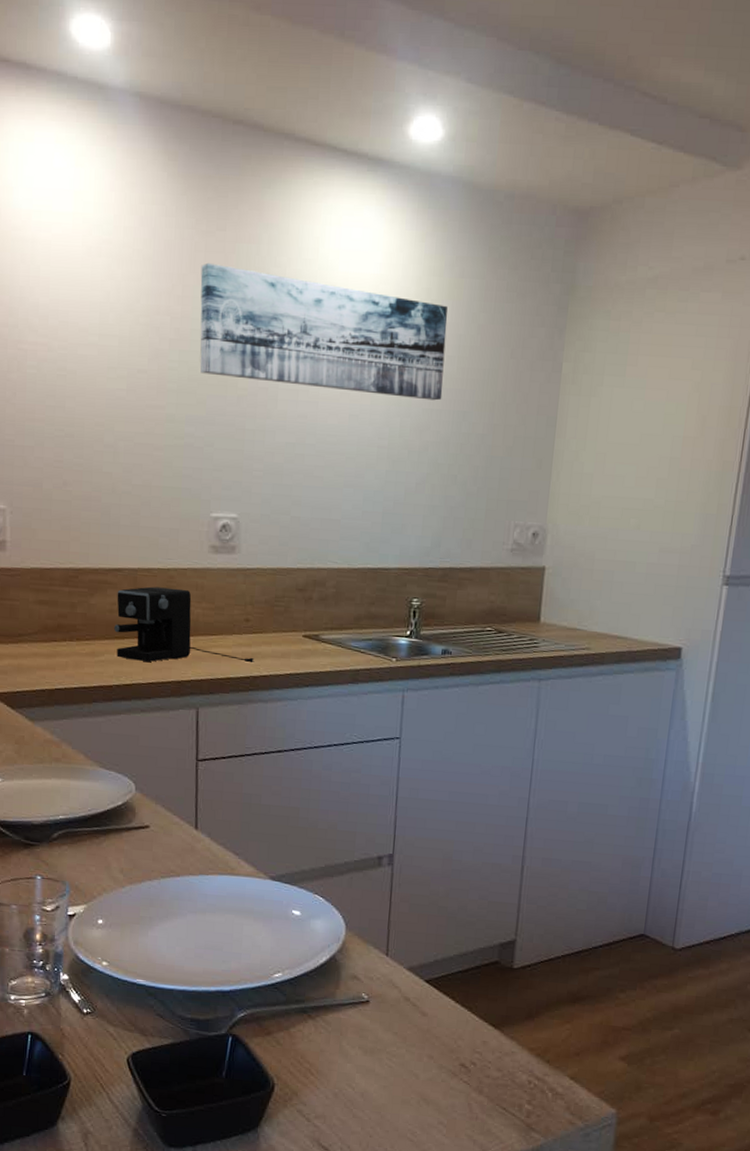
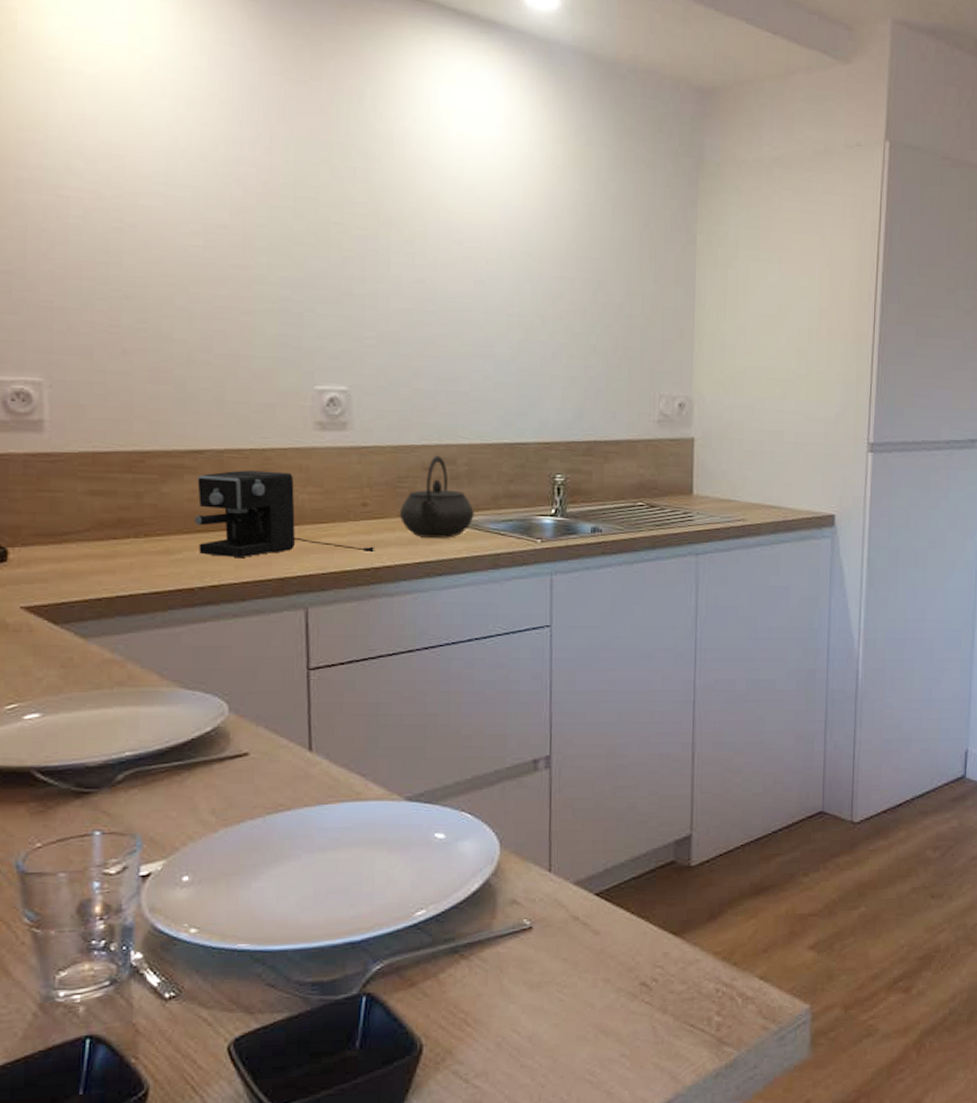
wall art: present [200,262,448,401] -> none [292,113,576,269]
kettle: none [275,578,339,653] -> present [399,455,474,538]

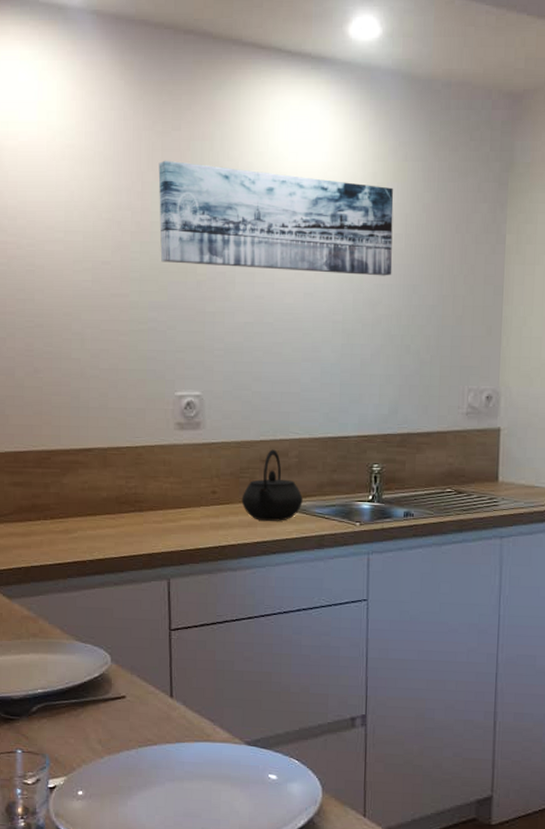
coffee maker: present [195,470,376,559] -> none [86,464,223,537]
wall art: none [292,113,576,269] -> present [158,160,394,276]

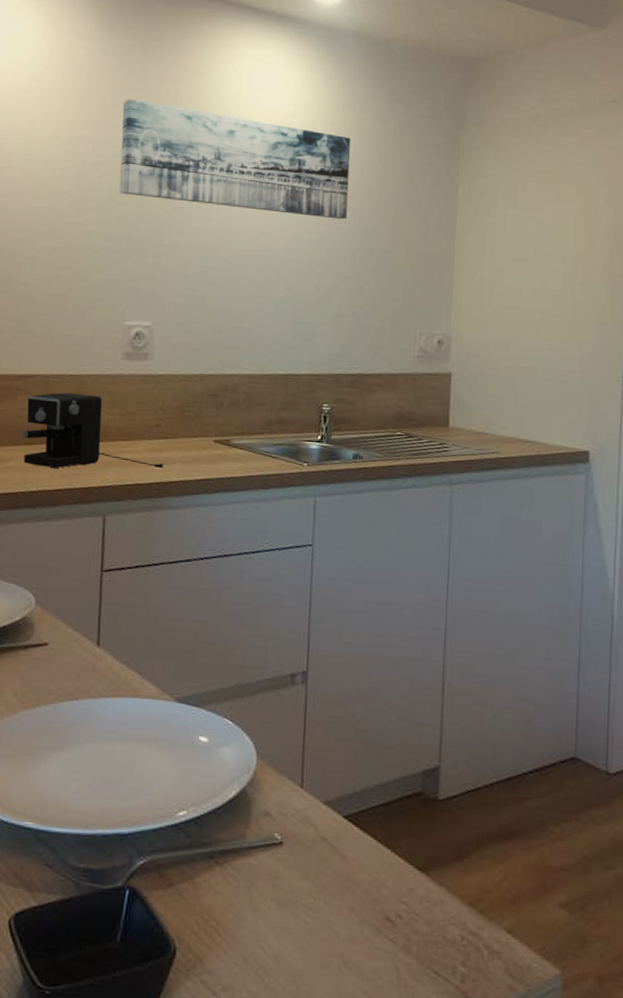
coffee maker: none [86,464,223,537] -> present [22,392,165,469]
kettle: present [241,449,303,521] -> none [186,384,250,459]

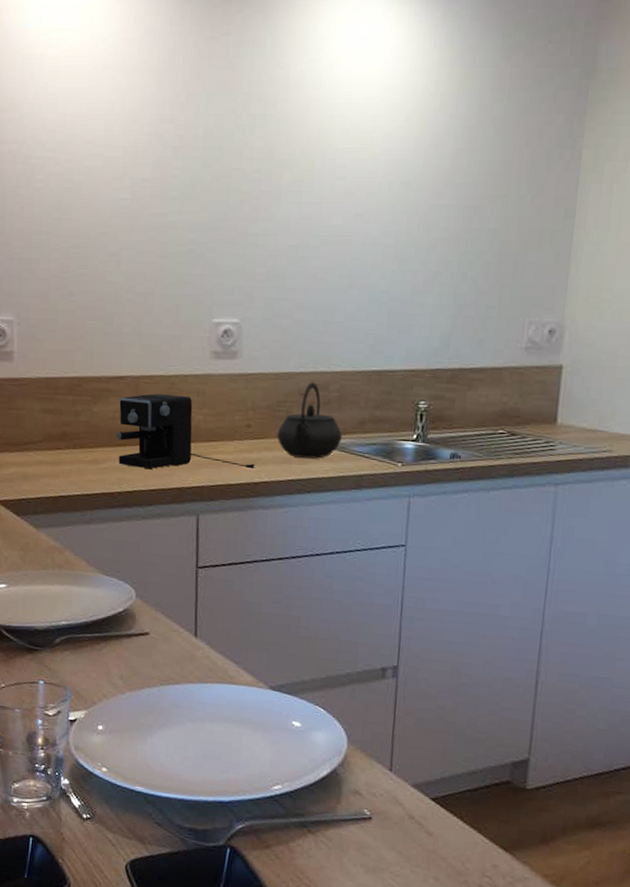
wall art: present [119,98,351,220] -> none [203,68,458,196]
kettle: none [186,384,250,459] -> present [277,382,342,459]

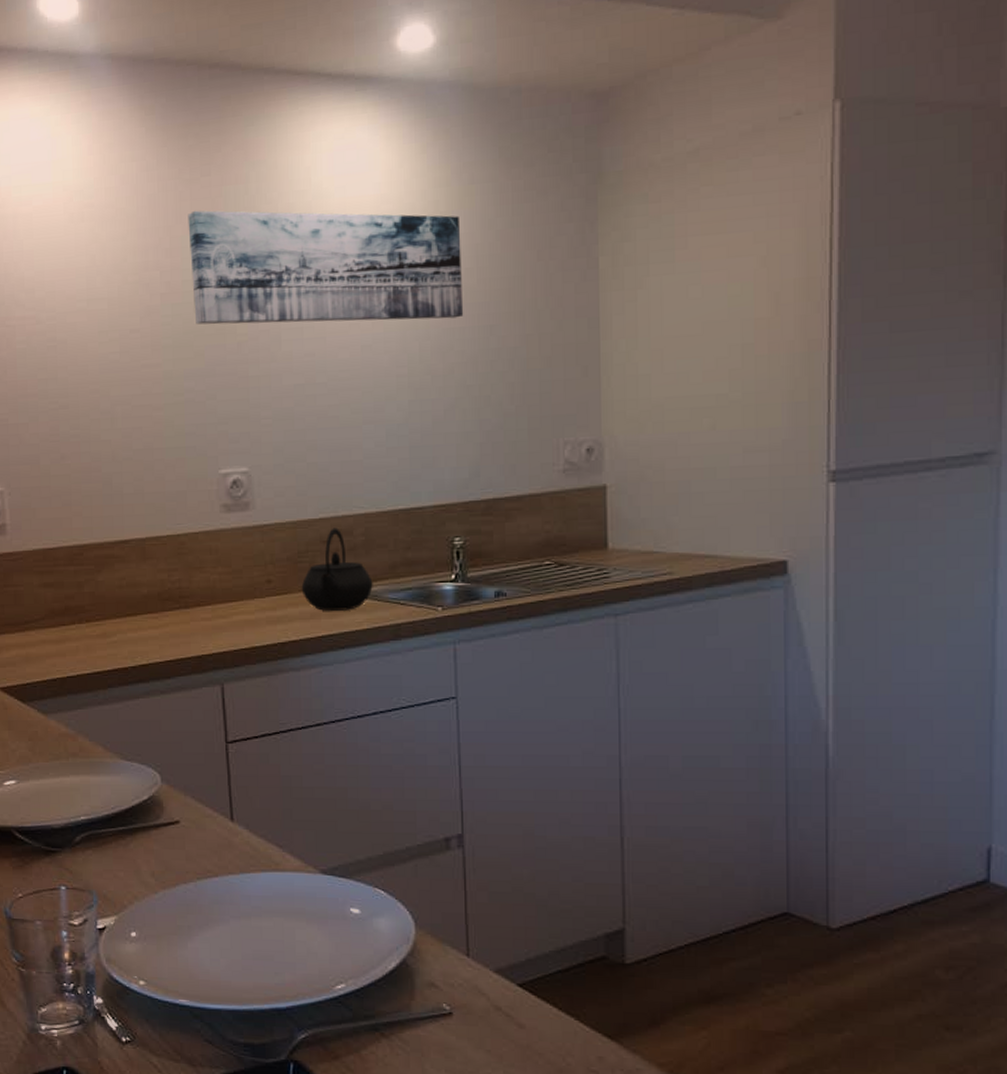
coffee maker: present [116,393,256,469] -> none [125,555,281,639]
wall art: none [203,68,458,196] -> present [188,210,464,325]

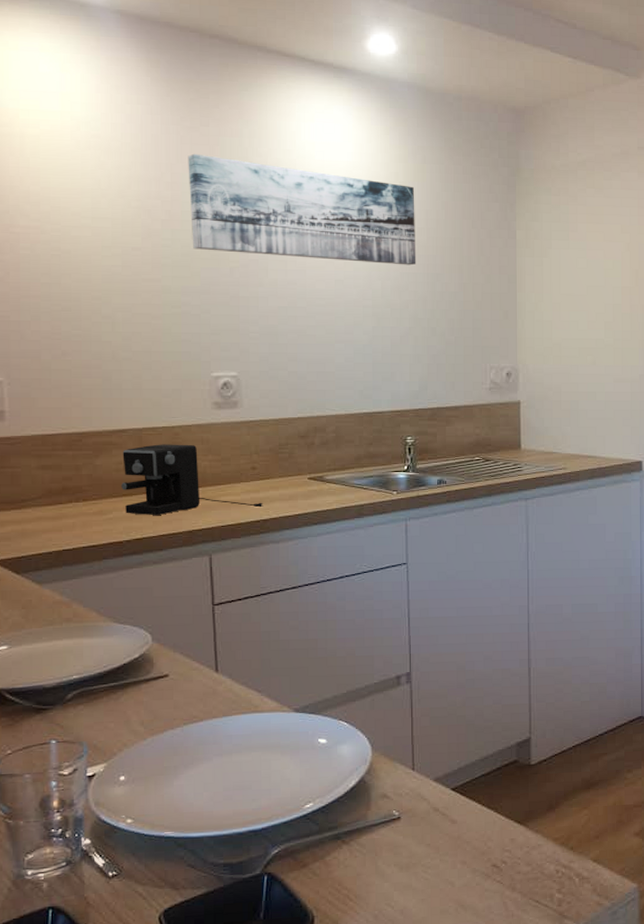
coffee maker: none [125,555,281,639] -> present [121,444,264,516]
kettle: present [301,527,373,611] -> none [281,425,341,493]

